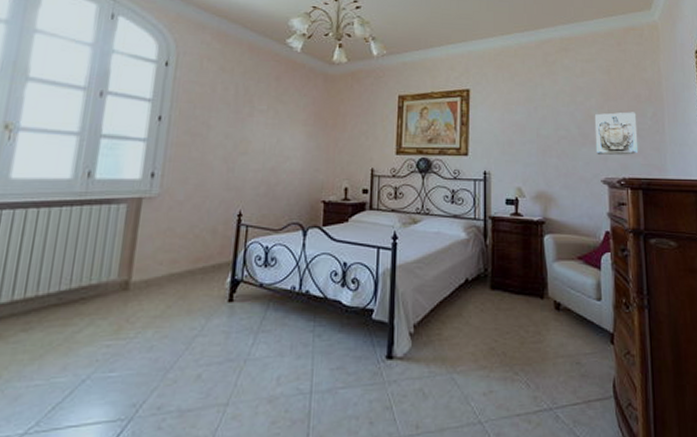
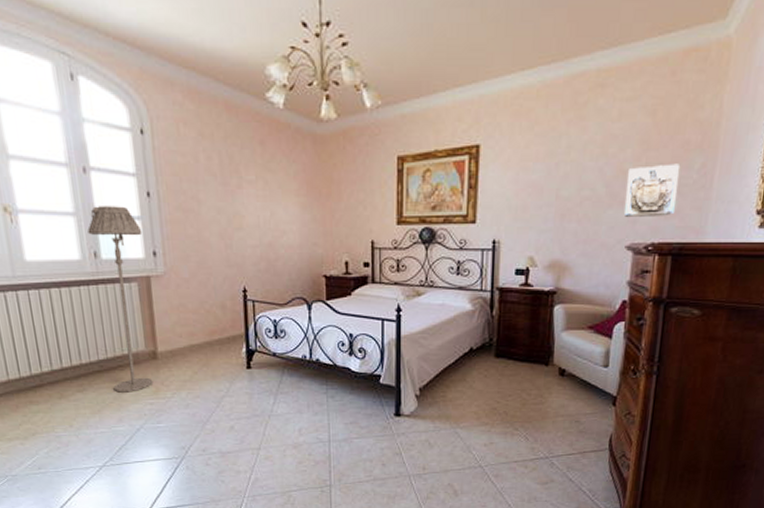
floor lamp: none [66,127,145,332] -> present [87,206,153,393]

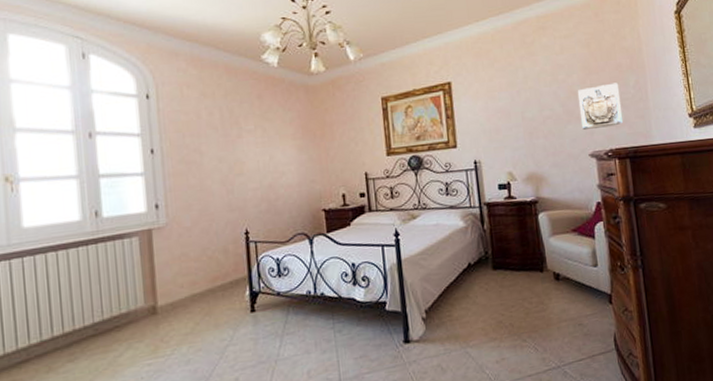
floor lamp: present [87,206,153,393] -> none [90,164,152,357]

